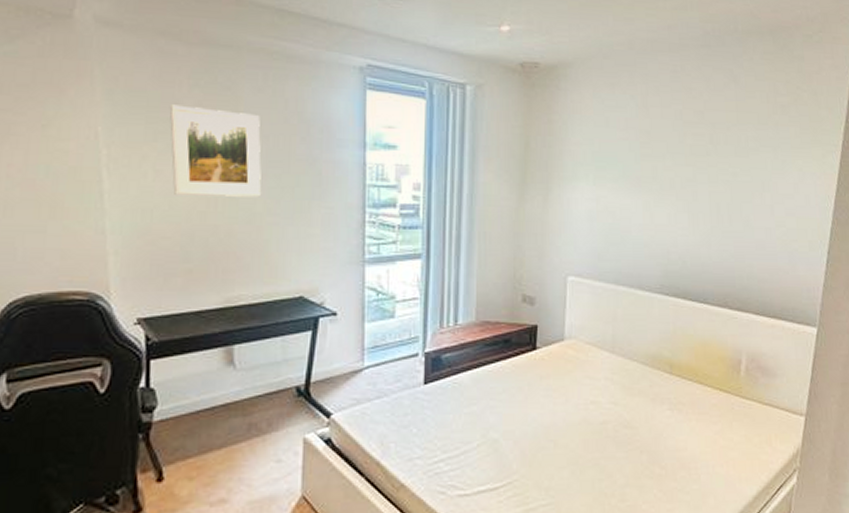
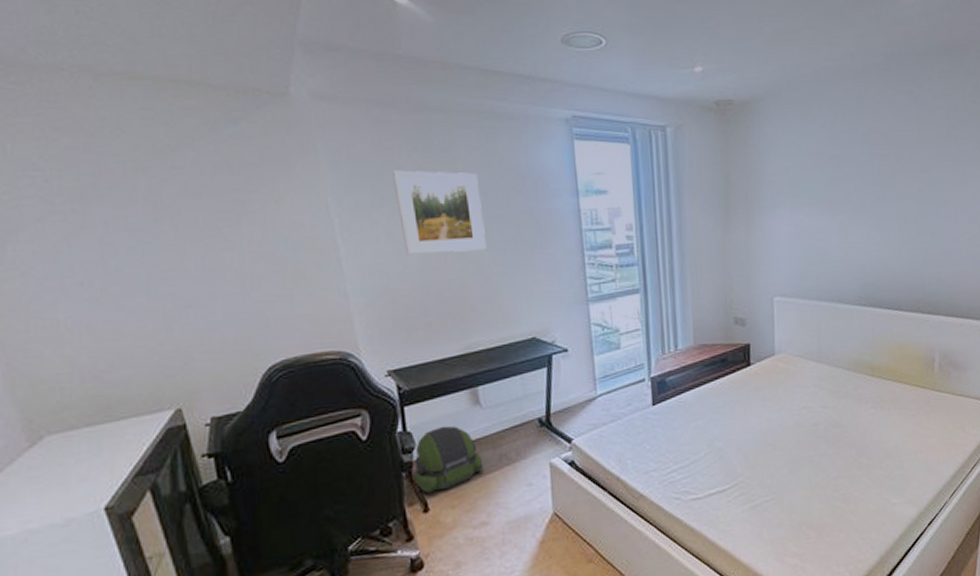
backpack: none [151,385,230,461] -> present [414,425,484,494]

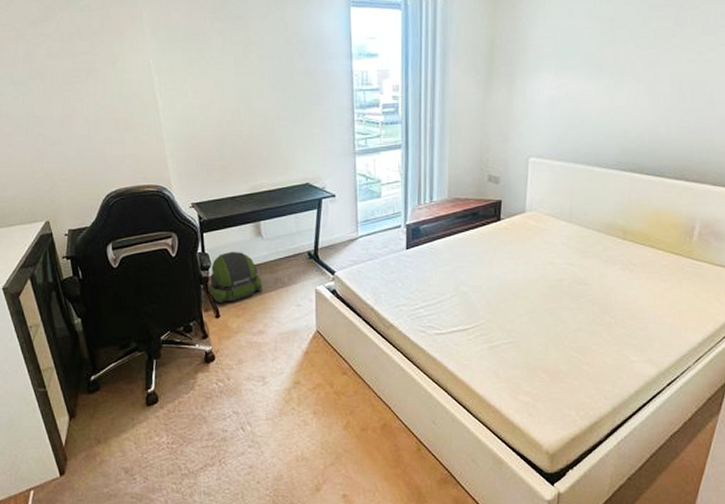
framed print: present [393,170,488,256] -> none [199,36,273,110]

